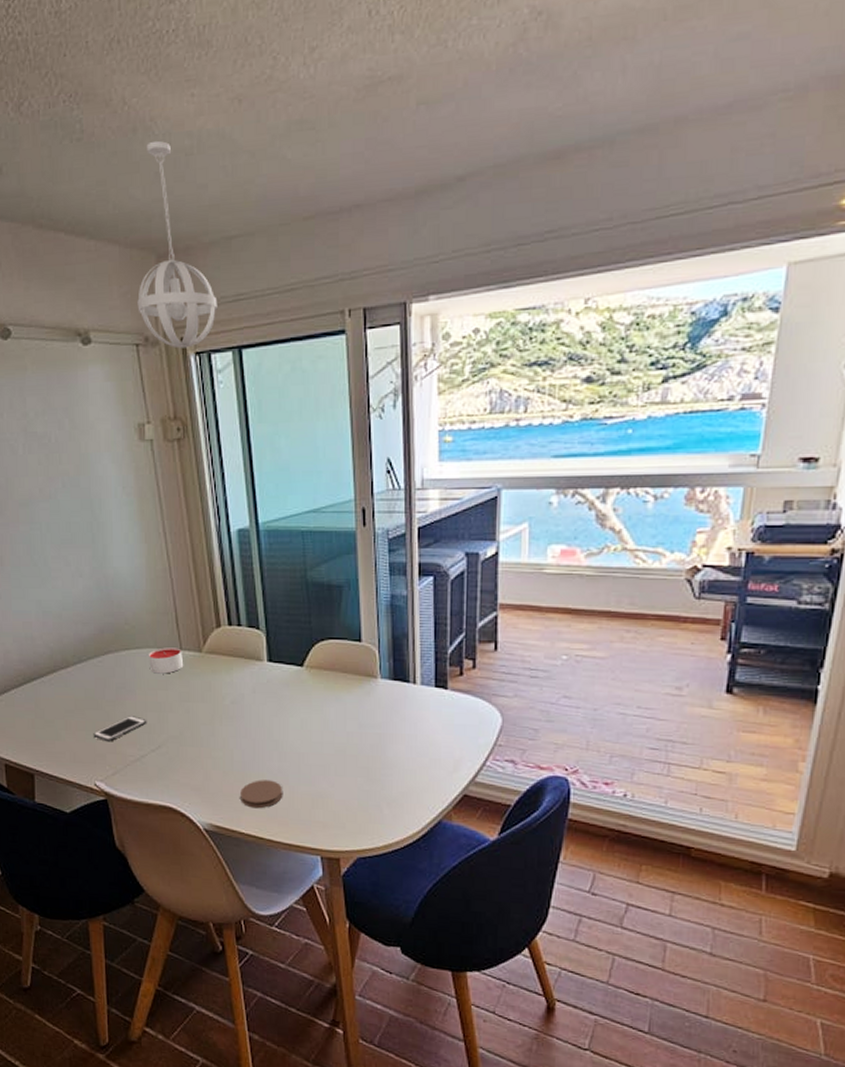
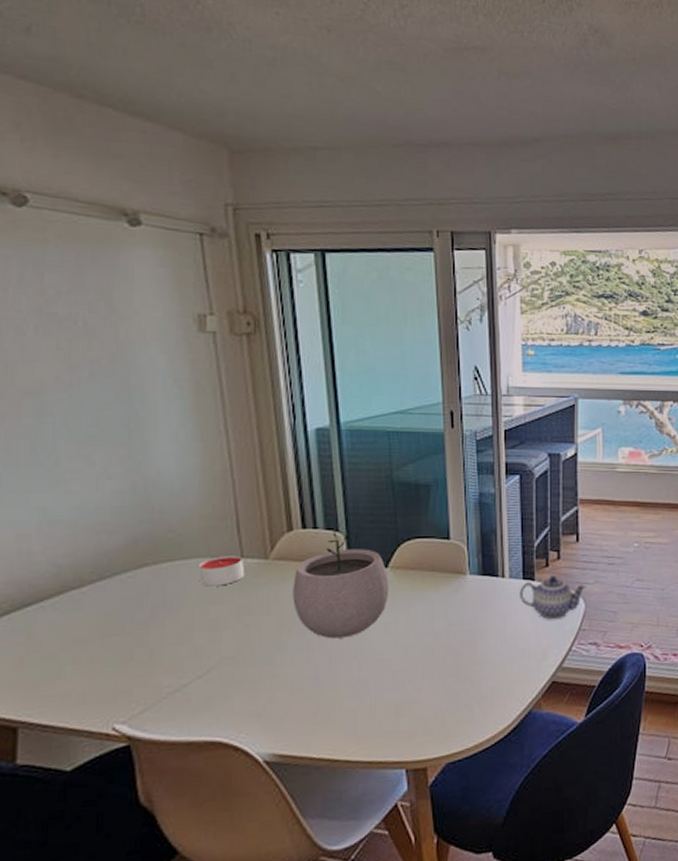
cell phone: present [93,716,147,742] -> none [114,638,193,673]
pendant light: present [137,140,218,349] -> none [203,43,299,245]
plant pot: none [222,628,305,730] -> present [292,530,390,639]
coaster: present [240,780,283,809] -> none [312,693,363,728]
teapot: none [431,685,504,732] -> present [520,576,586,620]

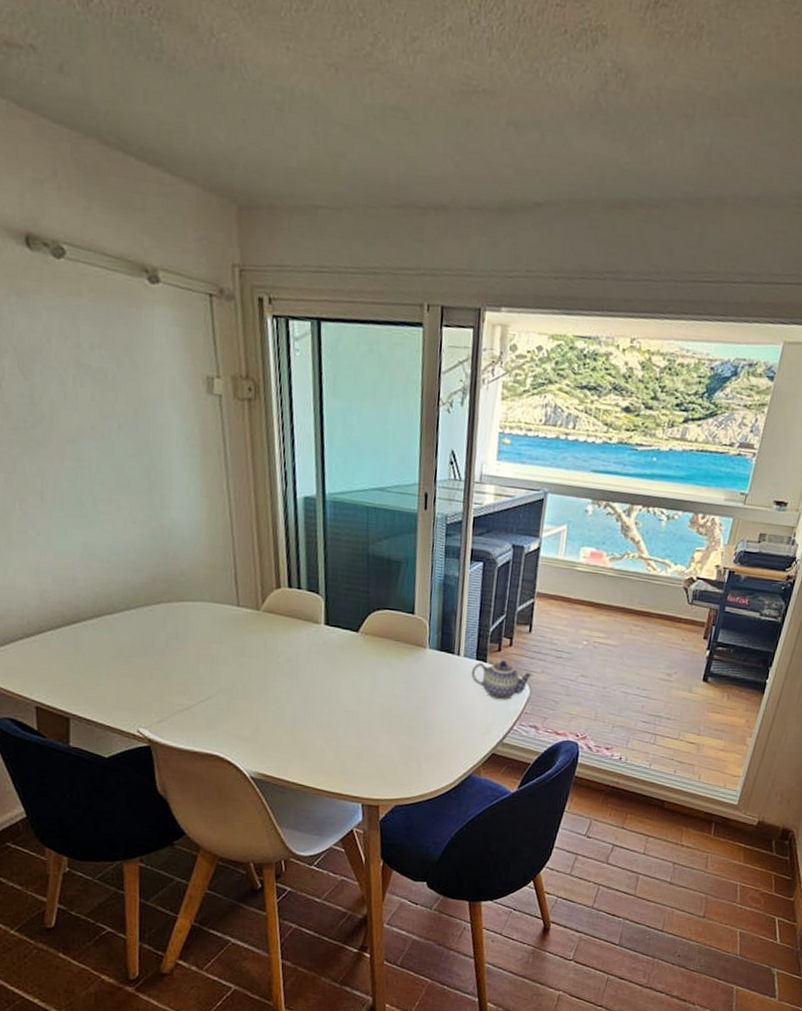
candle: present [199,555,245,587] -> none [204,602,240,629]
plant pot: present [292,530,390,639] -> none [278,592,359,688]

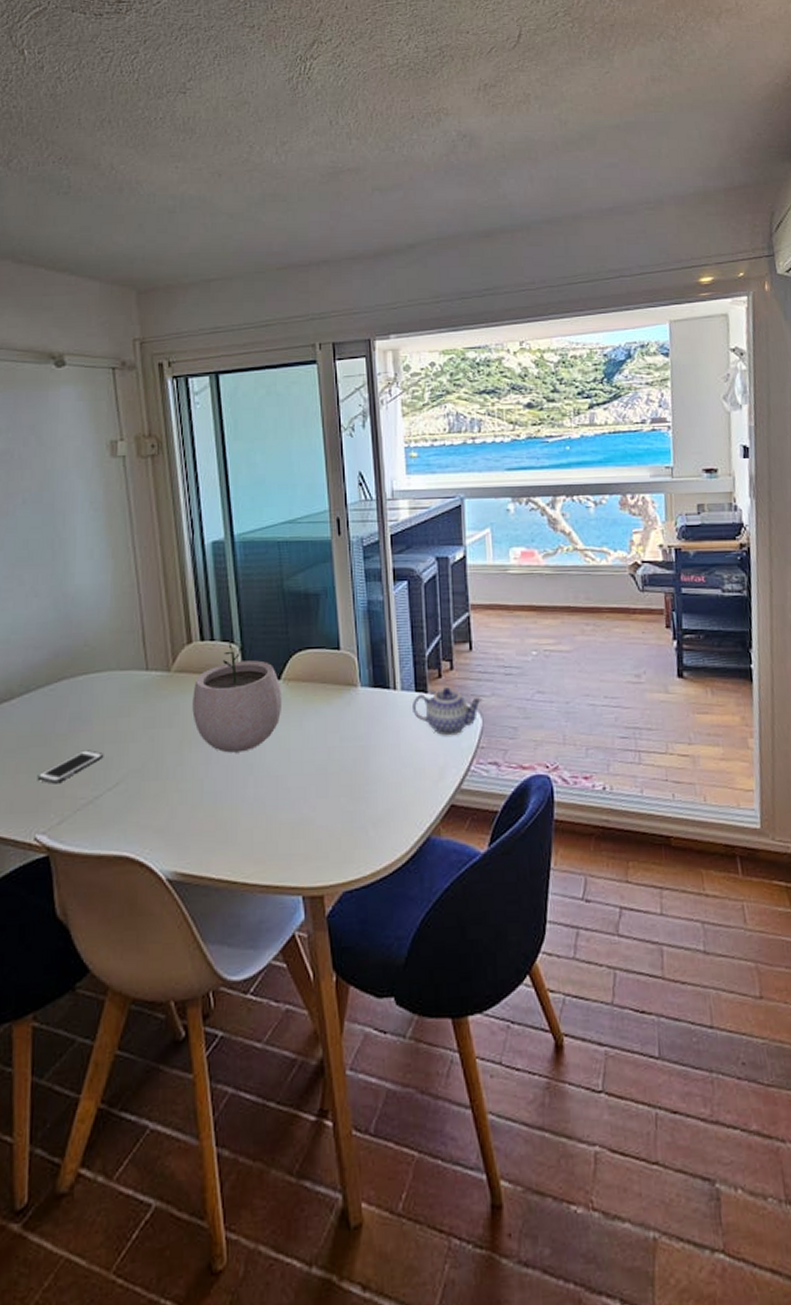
cell phone: none [139,666,198,691] -> present [37,750,104,784]
plant pot: none [278,592,359,688] -> present [192,641,283,753]

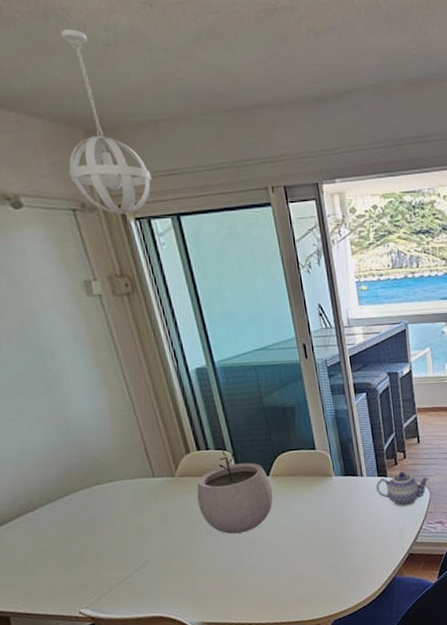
cell phone: present [37,750,104,784] -> none [72,542,128,571]
pendant light: none [116,199,196,373] -> present [61,28,152,214]

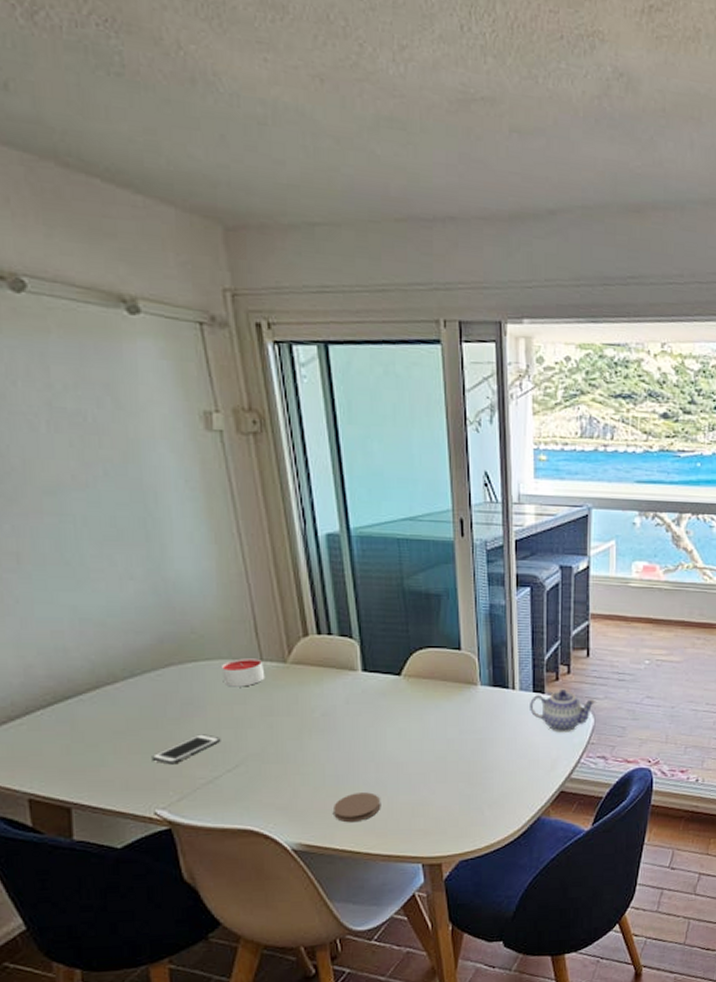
pendant light: present [61,28,152,214] -> none [200,98,299,335]
cell phone: none [72,542,128,571] -> present [151,734,221,765]
candle: none [122,476,159,502] -> present [222,658,265,687]
plant pot: present [196,449,273,534] -> none [311,637,403,741]
coaster: none [226,573,265,601] -> present [334,792,381,823]

